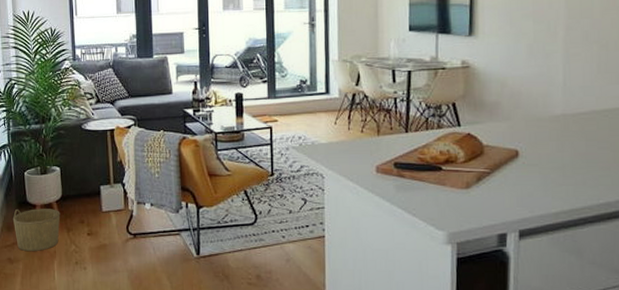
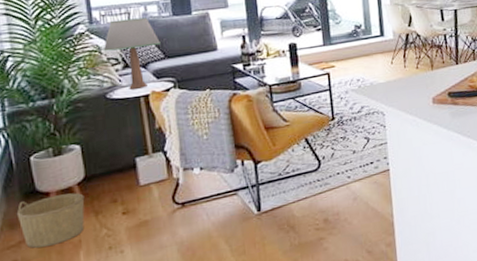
table lamp: none [81,56,126,123] -> present [103,16,161,90]

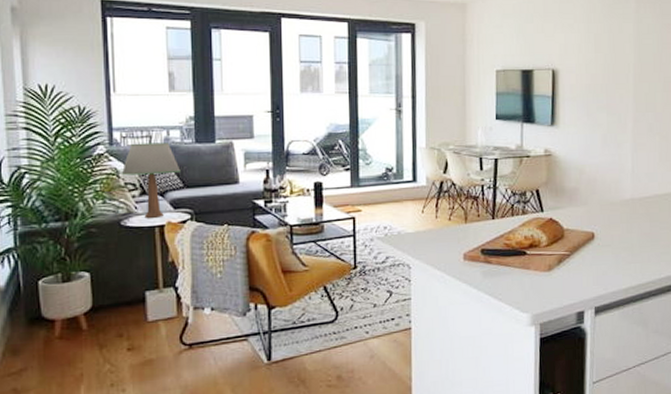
basket: present [16,192,85,248] -> none [20,323,90,378]

